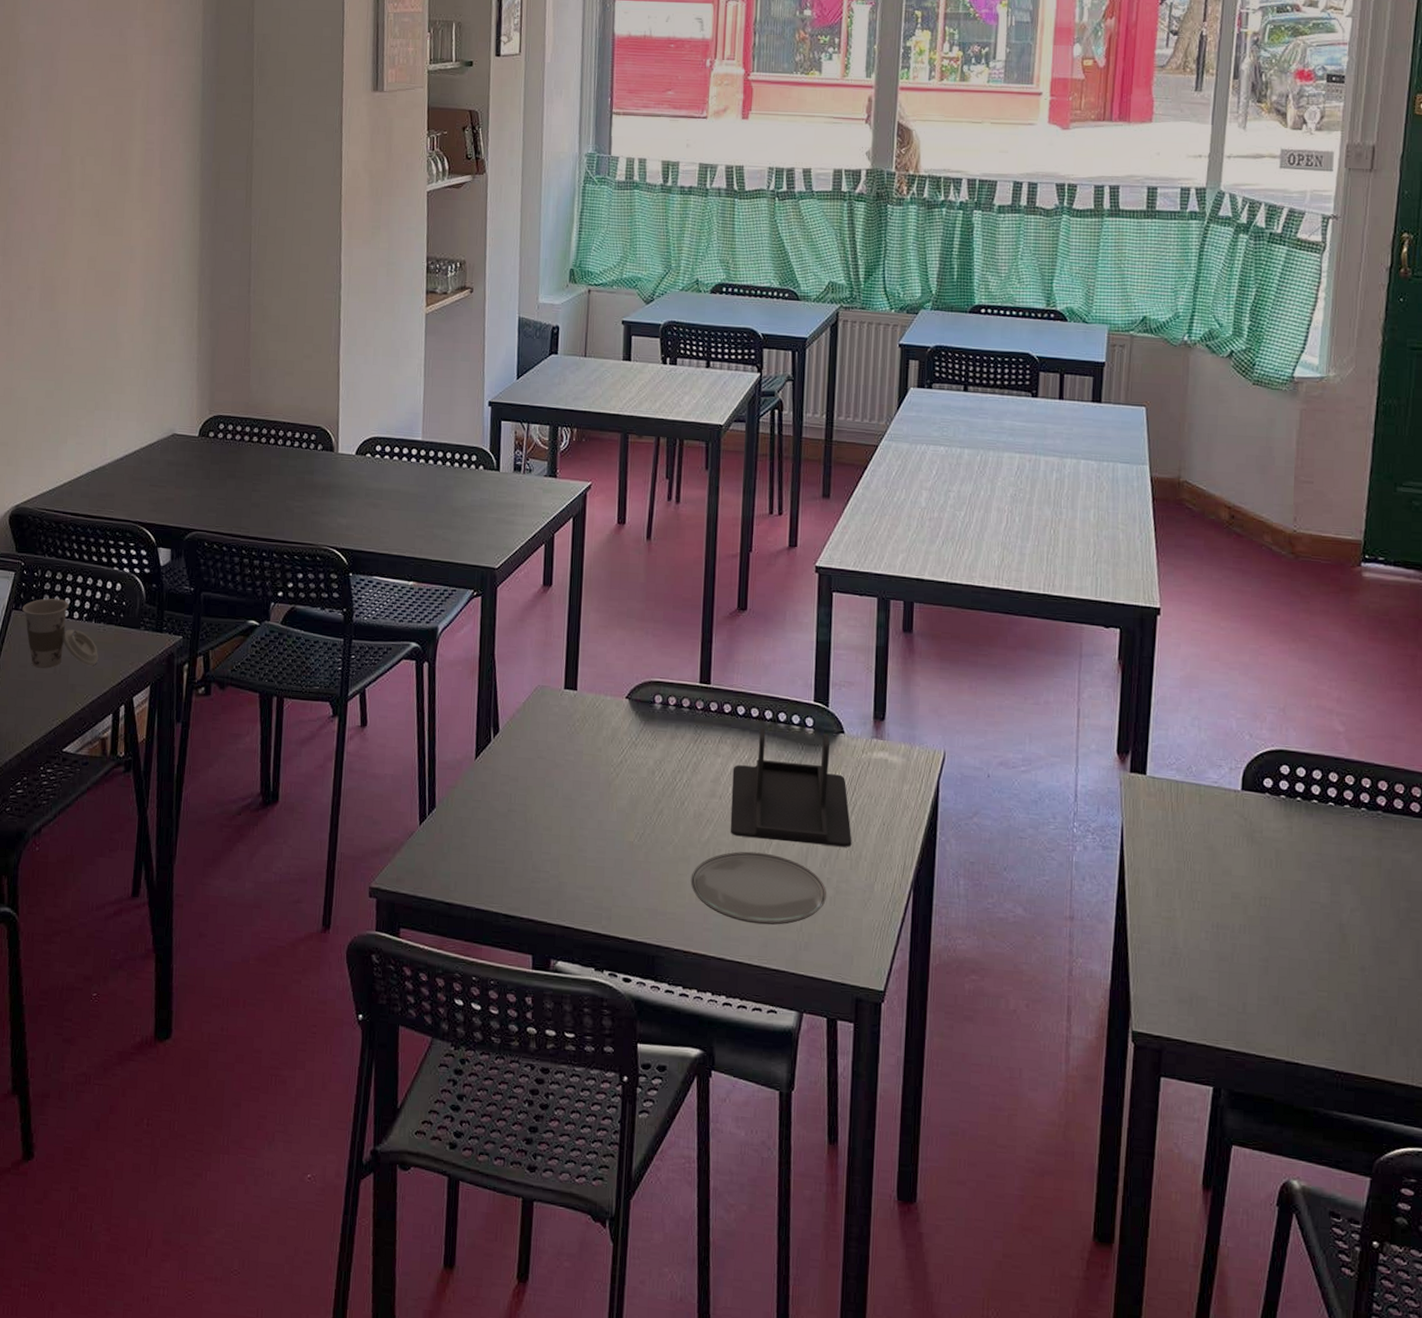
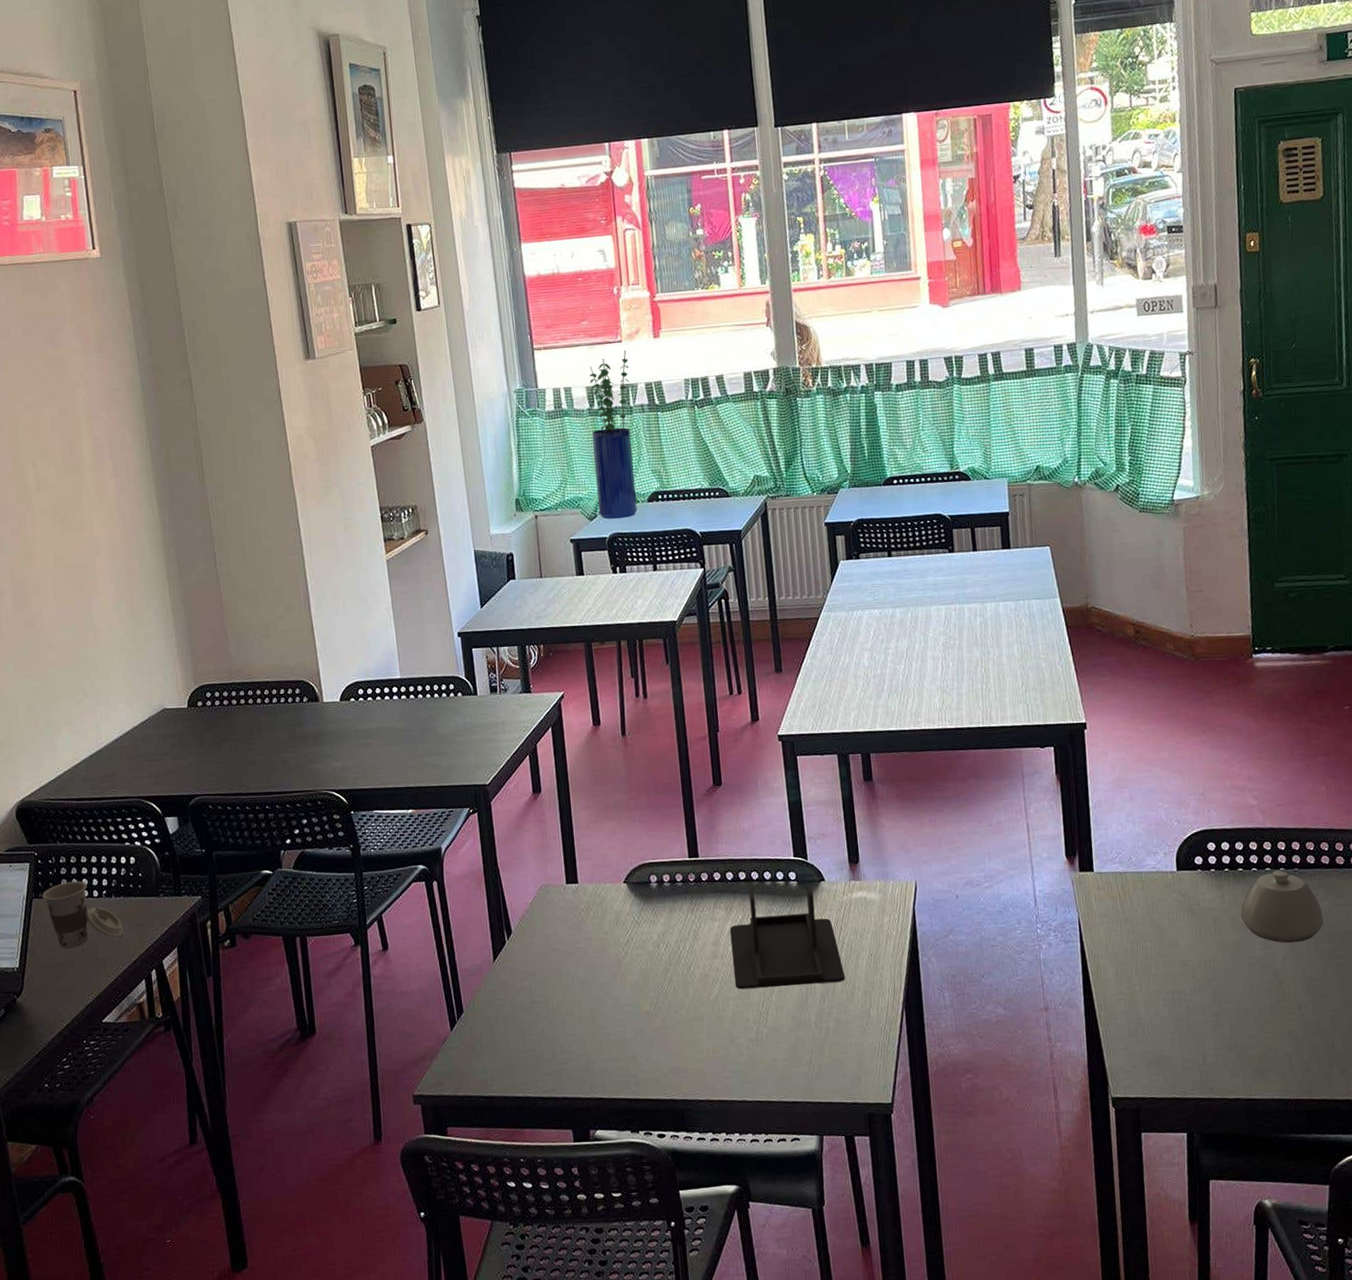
vase: none [656,128,712,307] -> present [589,350,637,519]
plate: present [690,851,826,925] -> none [705,999,829,1065]
sugar bowl: none [1308,810,1404,896] -> present [1240,870,1324,943]

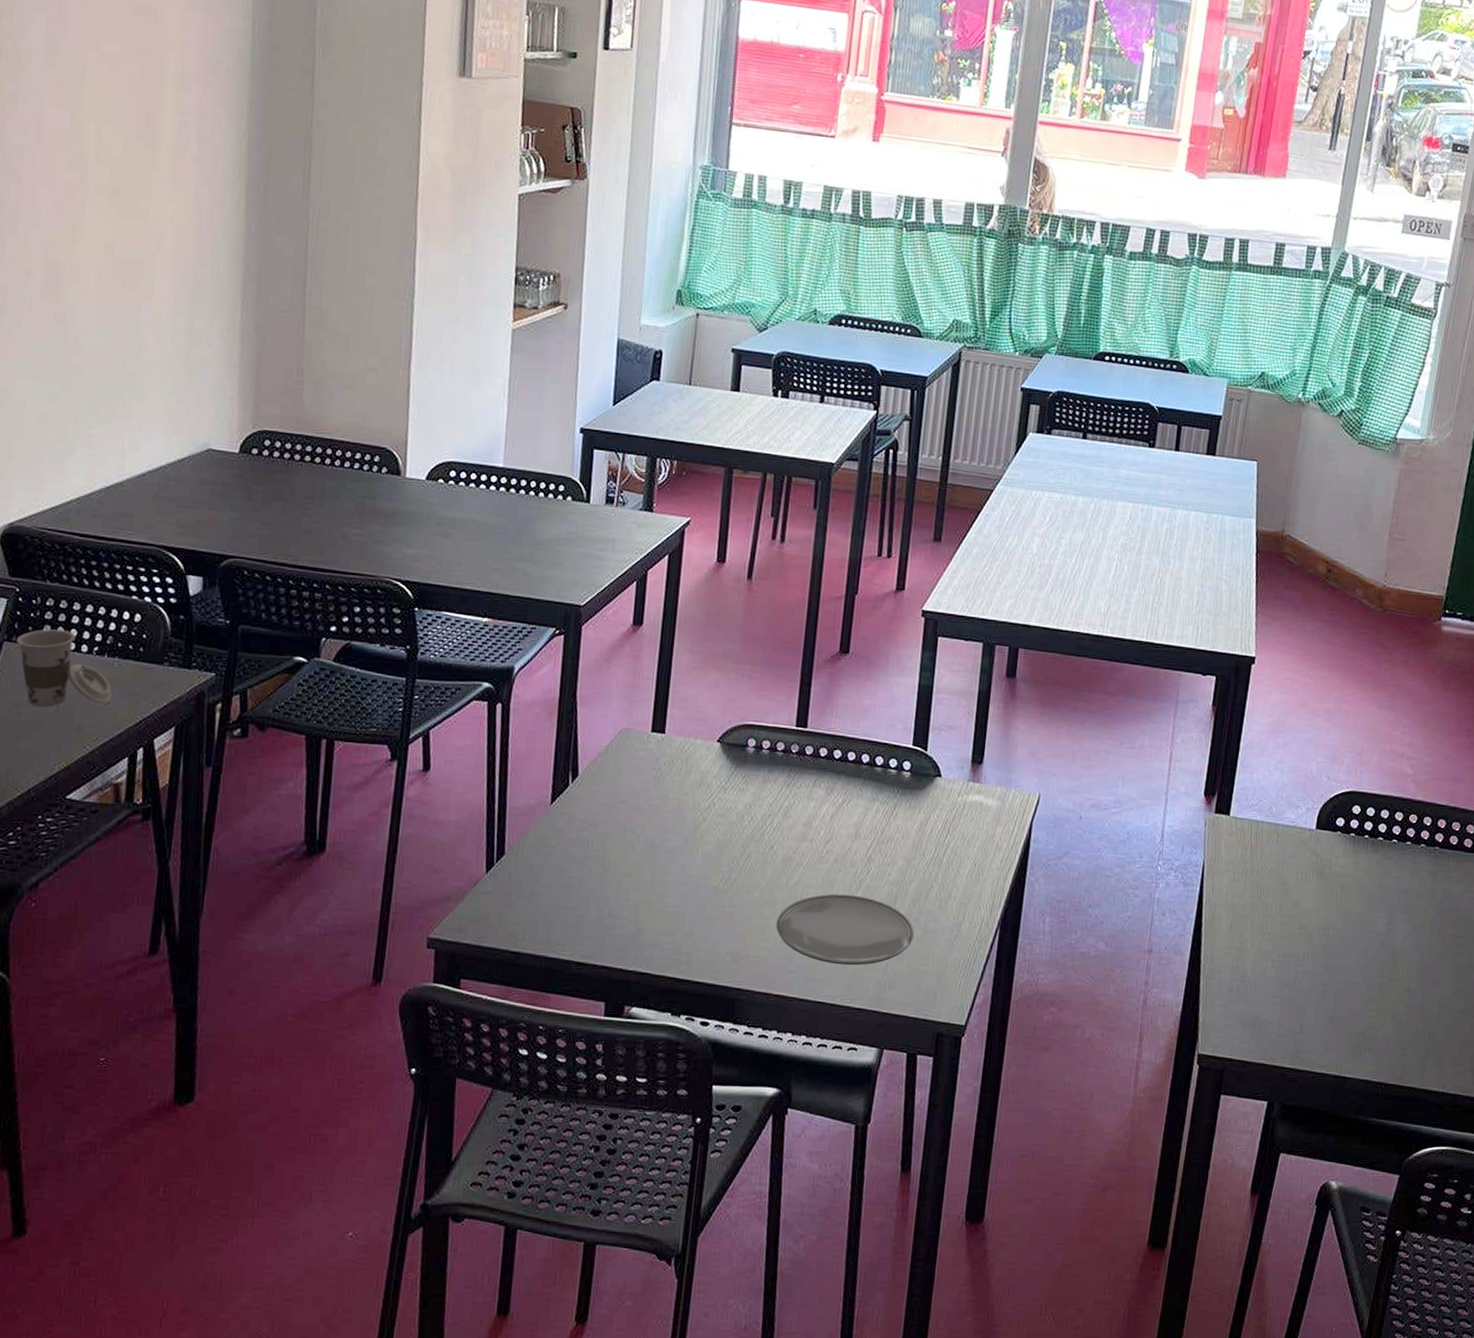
vase: present [589,350,637,519] -> none [770,148,839,338]
plate: none [705,999,829,1065] -> present [775,894,914,966]
napkin holder: present [729,883,845,990] -> none [820,771,943,888]
sugar bowl: present [1240,870,1324,943] -> none [1370,846,1454,924]

